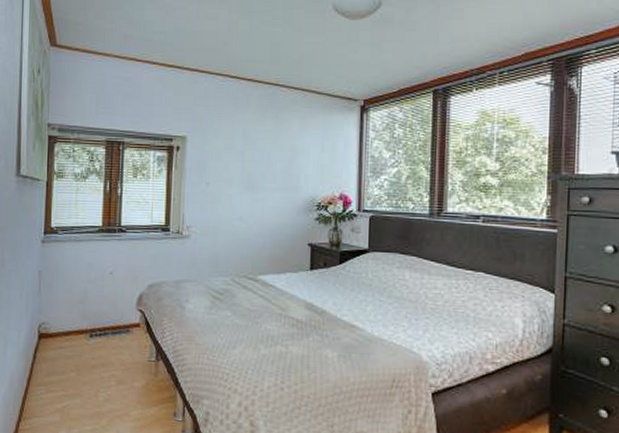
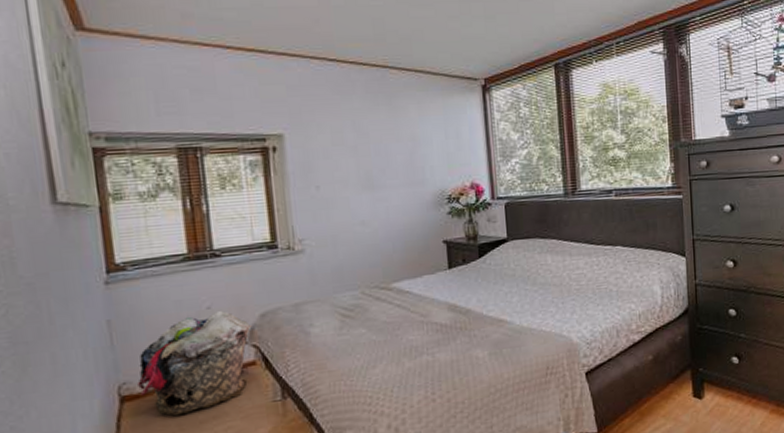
laundry basket: none [52,277,141,357] -> present [137,311,252,415]

